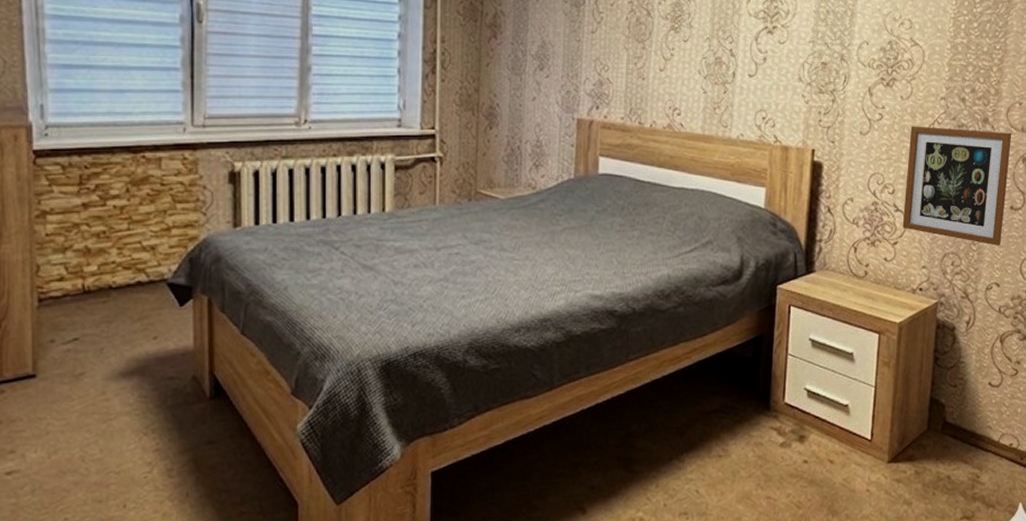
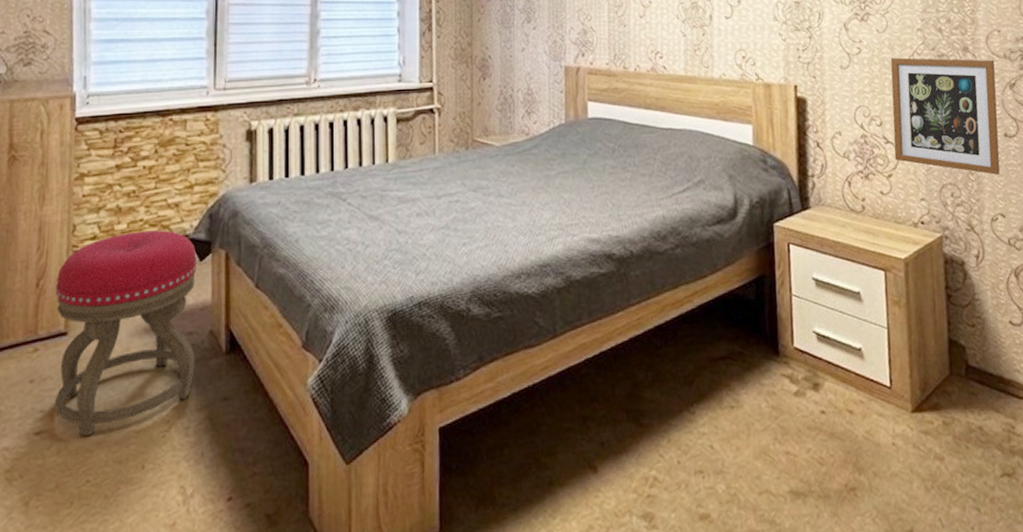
stool: none [19,273,177,477] -> present [55,230,197,437]

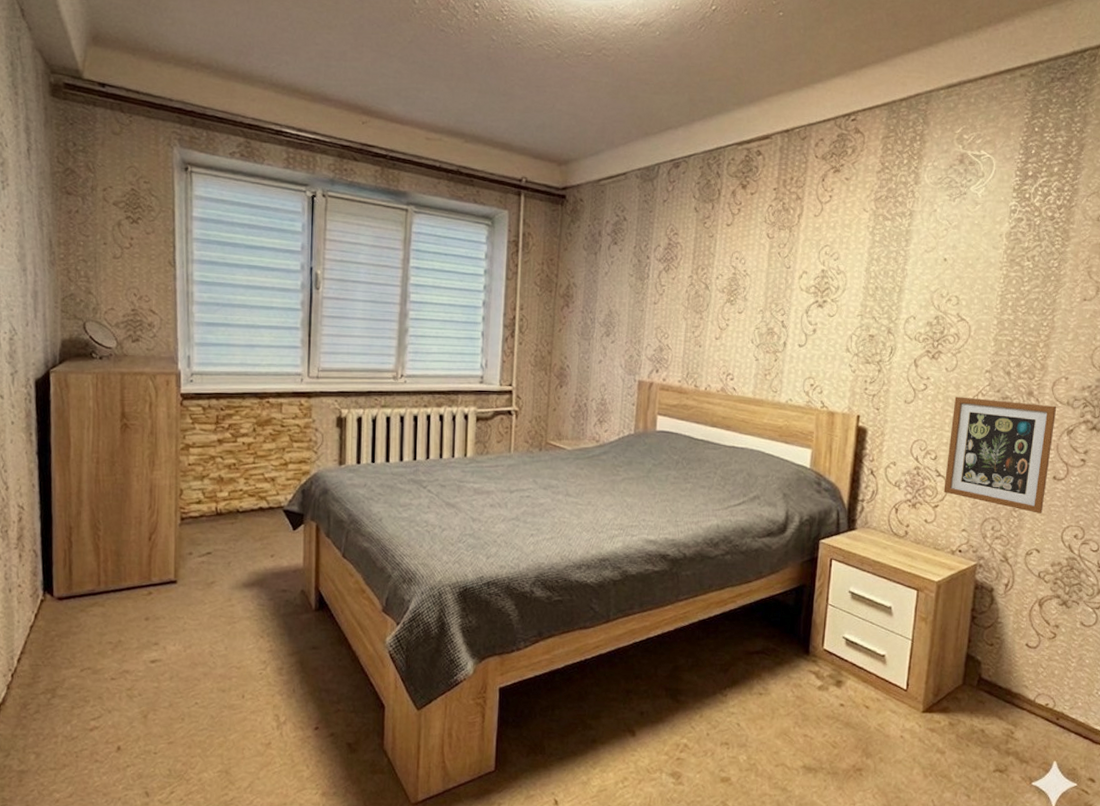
stool: present [55,230,197,437] -> none [165,499,290,668]

